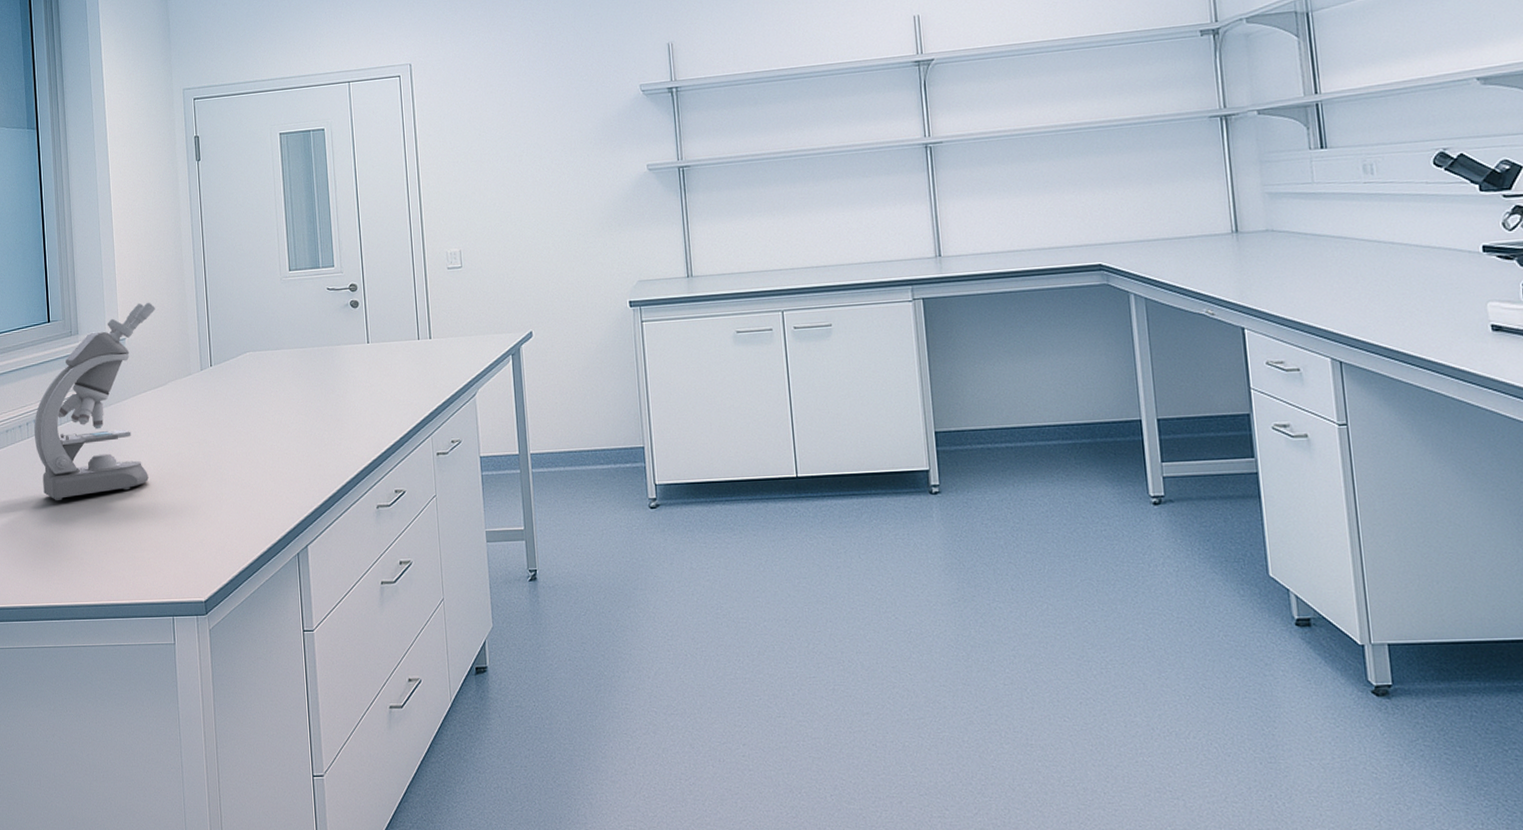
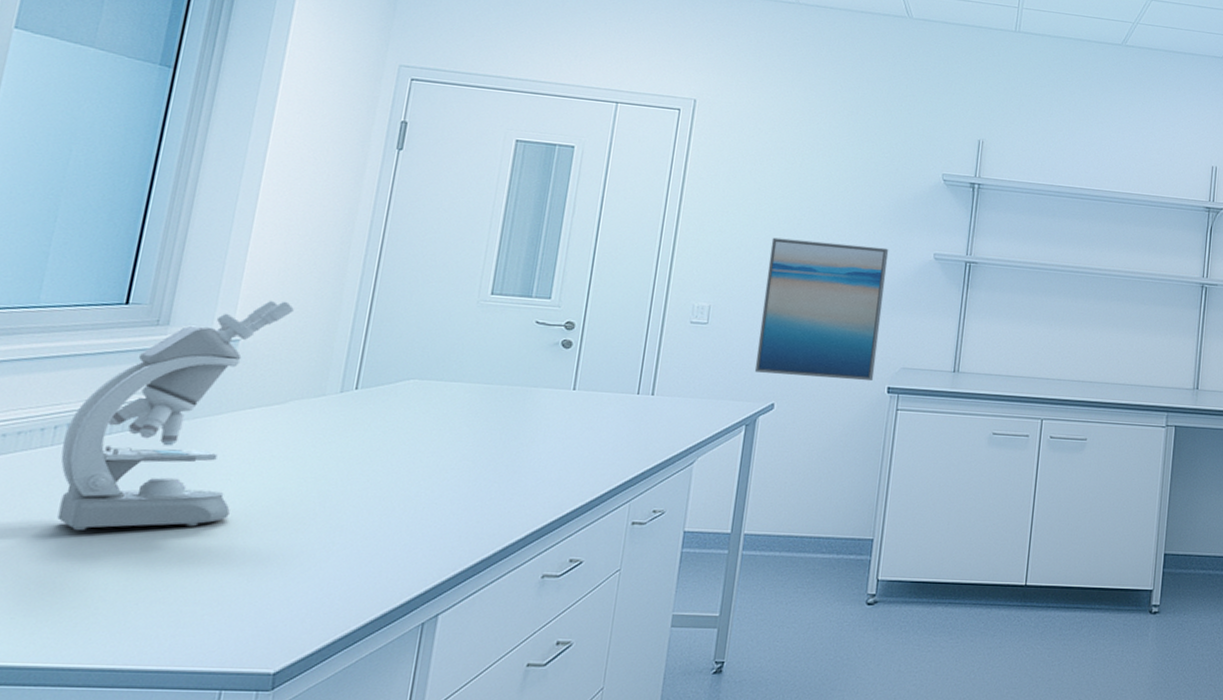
wall art: none [500,168,615,305] -> present [754,237,889,382]

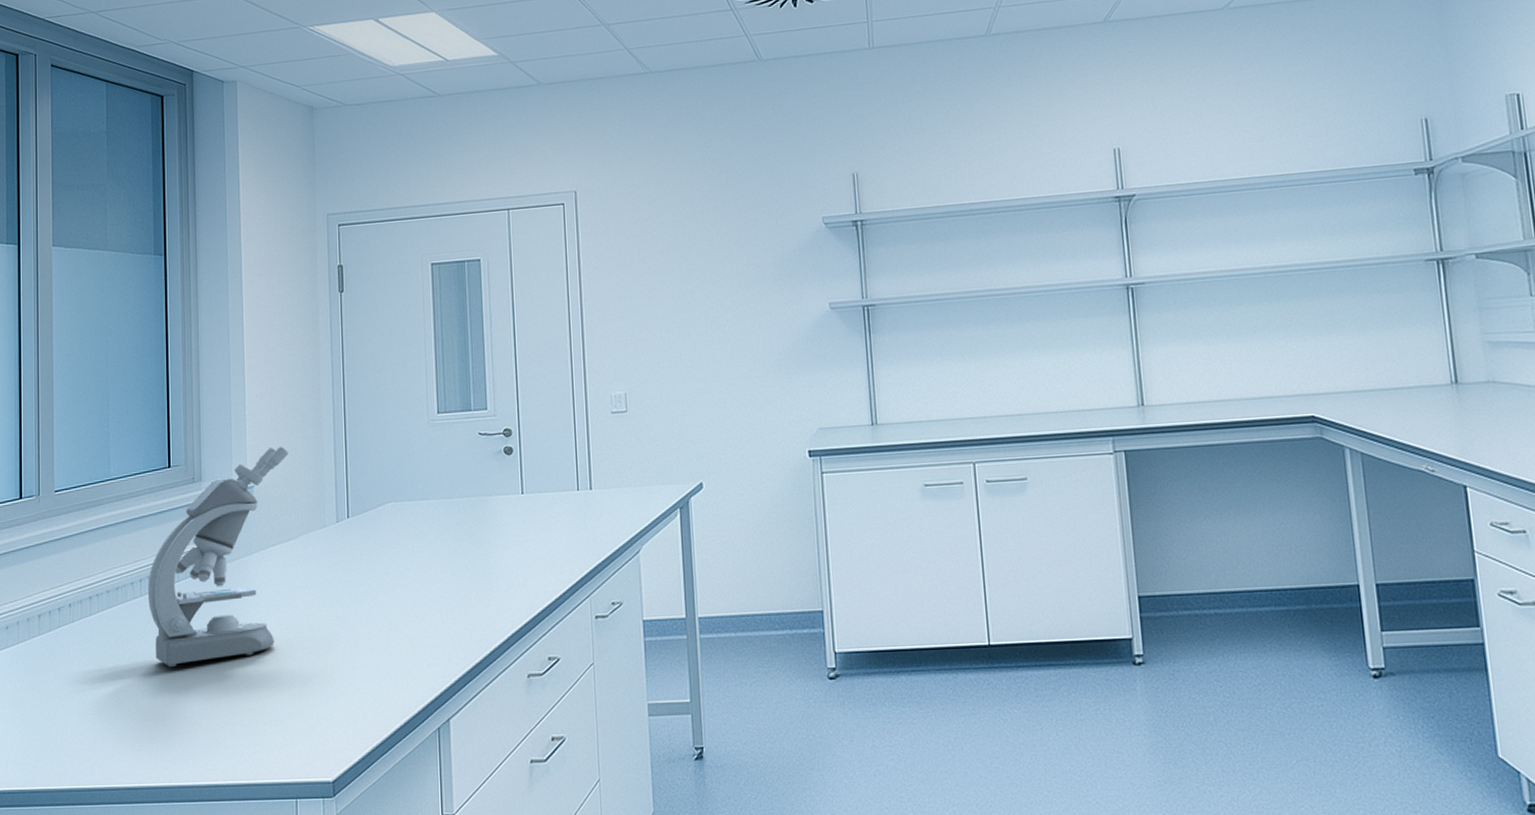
wall art: present [754,237,889,382] -> none [670,305,793,453]

